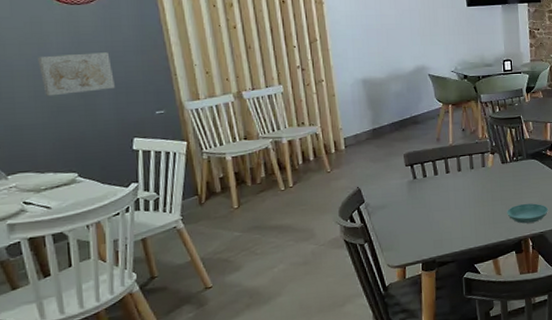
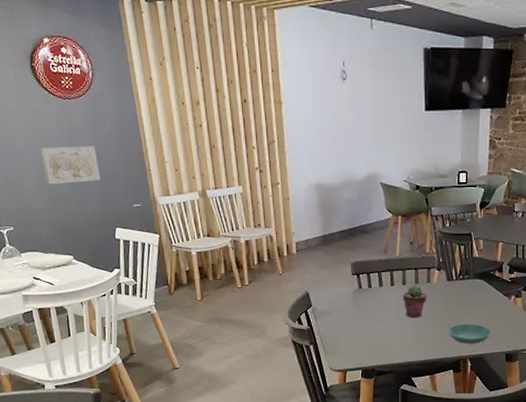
potted succulent: none [459,170,484,203] -> present [403,285,427,317]

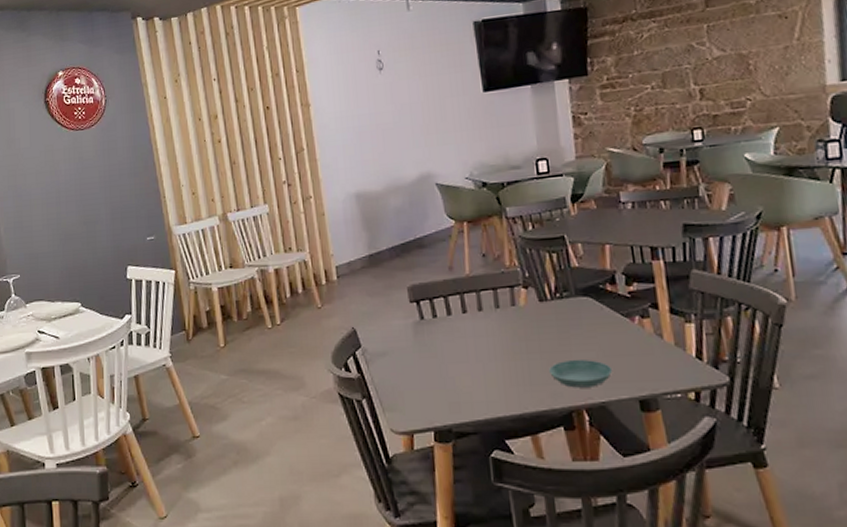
wall art: present [40,146,100,185] -> none [50,177,112,224]
potted succulent: present [403,285,427,317] -> none [480,310,514,354]

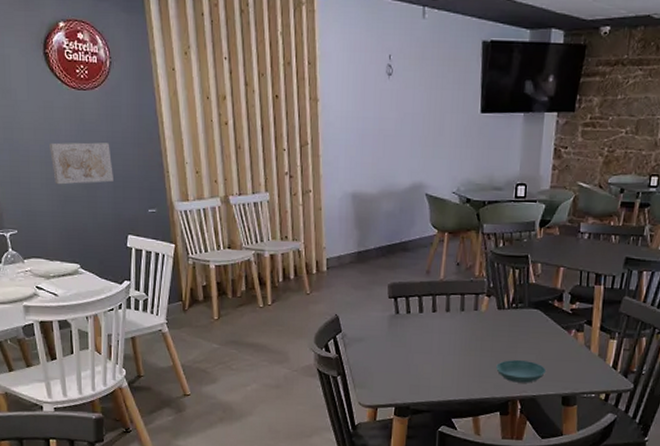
wall art: none [50,177,112,224] -> present [50,142,113,185]

